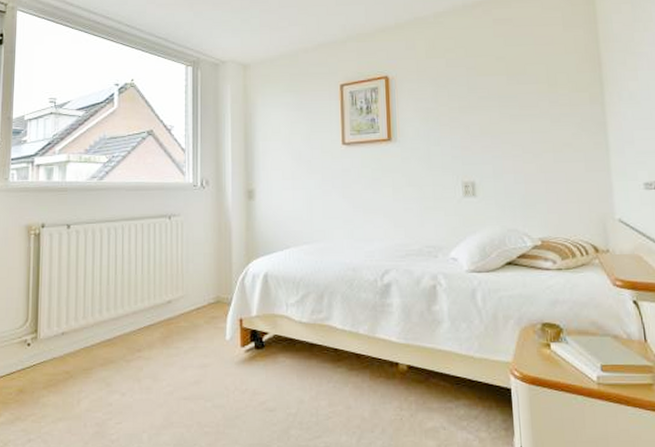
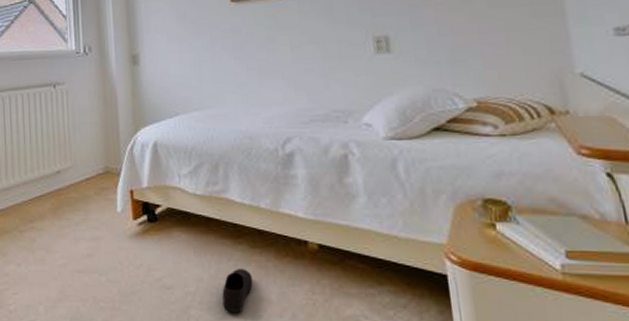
shoe: none [321,389,349,430] -> present [222,268,253,312]

